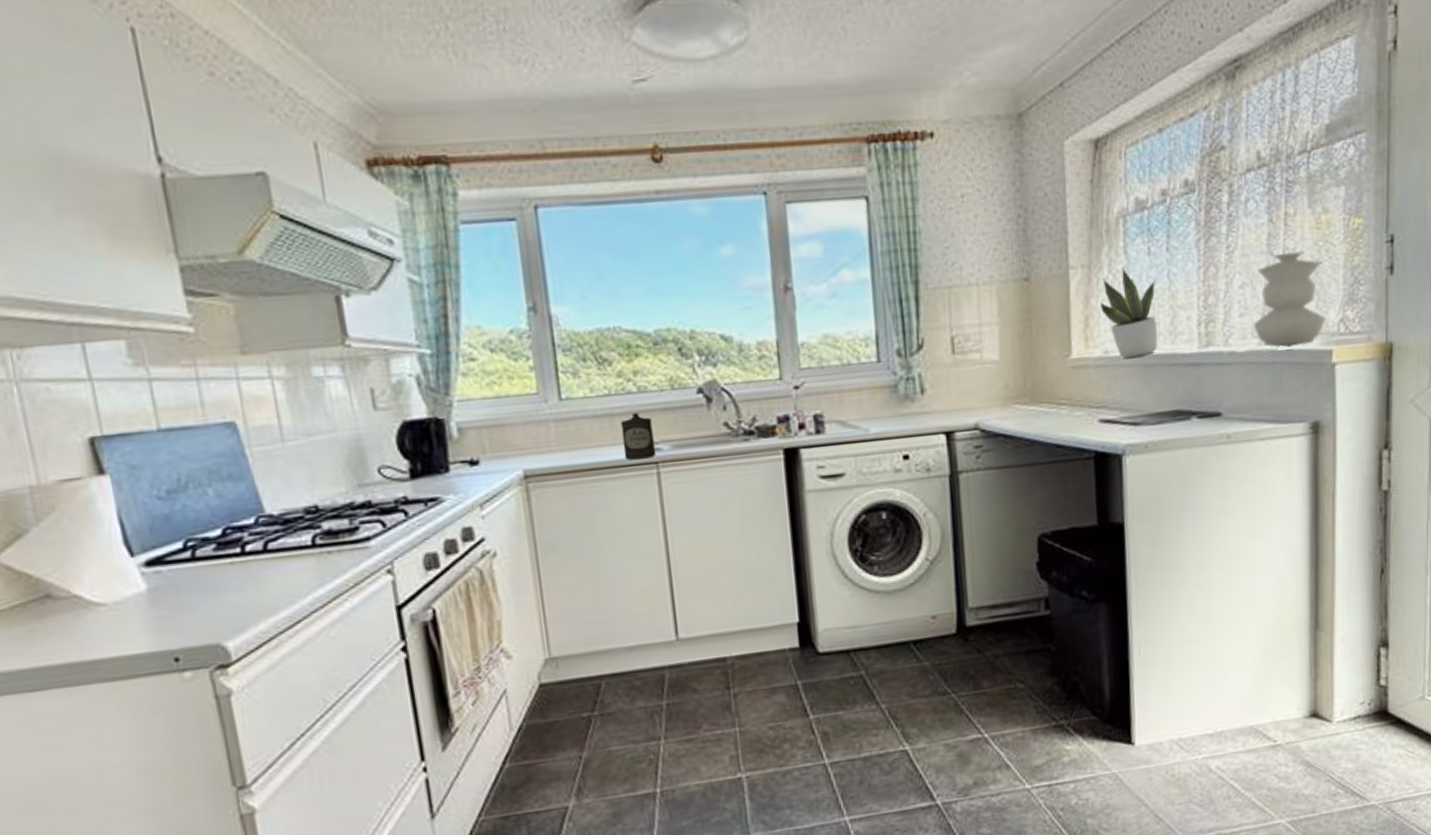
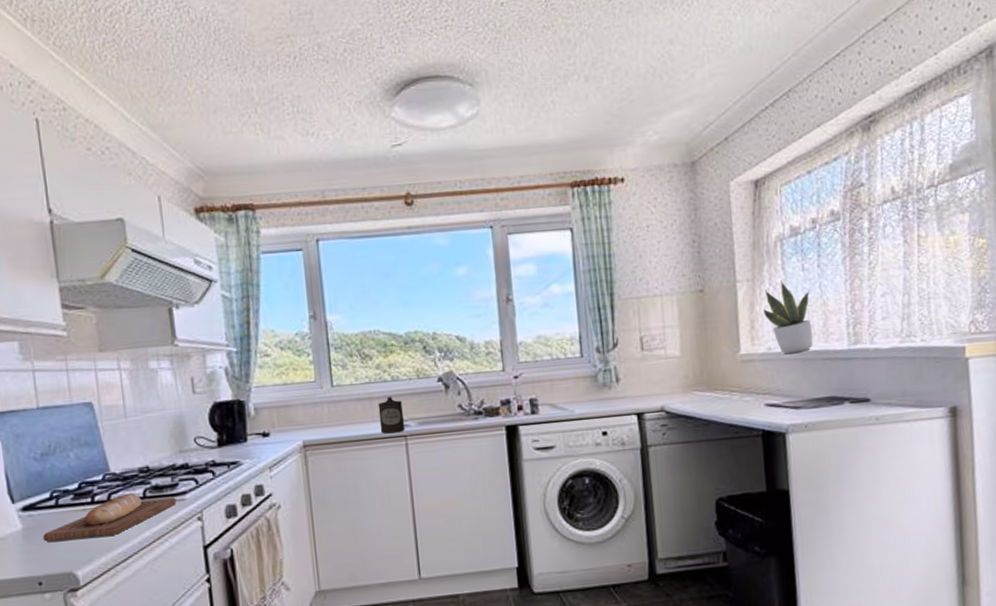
bread loaf: none [177,539,358,606] -> present [43,492,176,542]
vase: present [1253,251,1326,348] -> none [894,266,958,346]

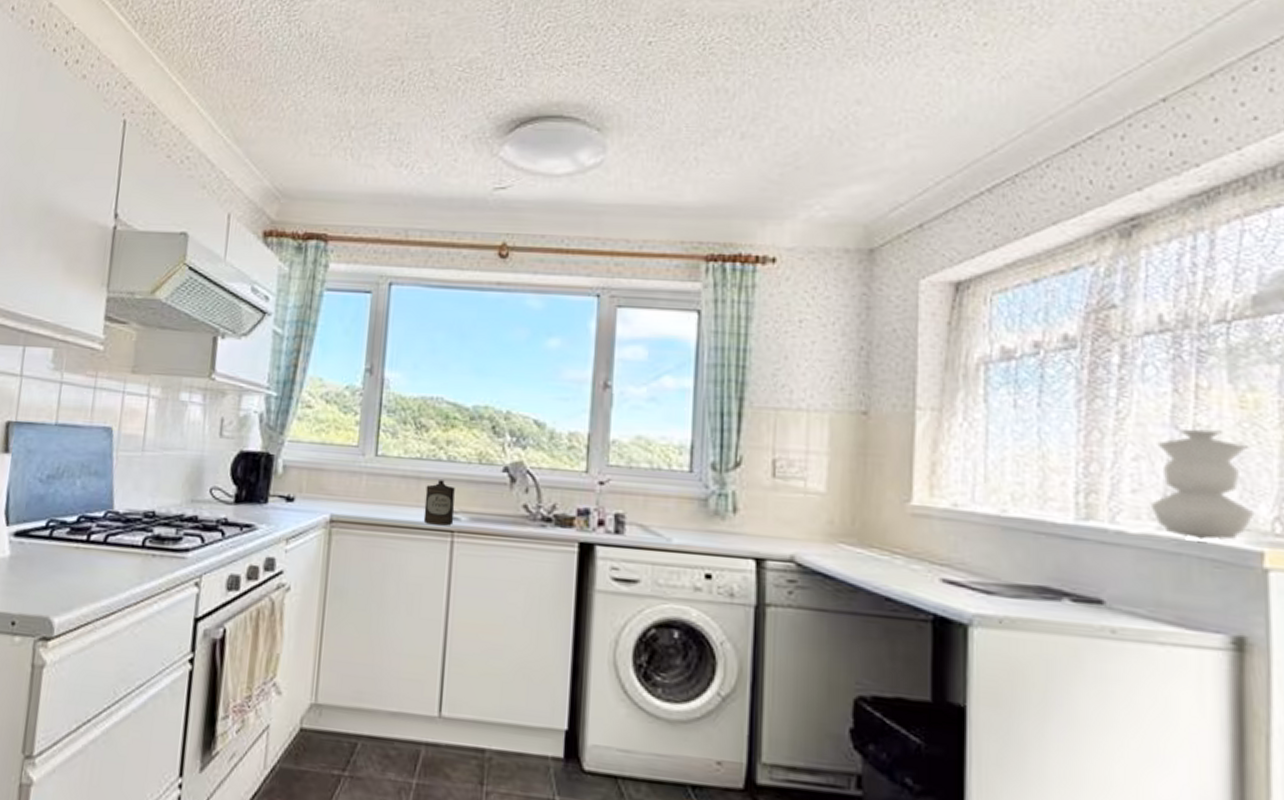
bread loaf: present [43,492,176,542] -> none [28,538,176,584]
potted plant: present [763,280,813,355] -> none [952,415,1022,518]
vase: none [894,266,958,346] -> present [1150,429,1255,541]

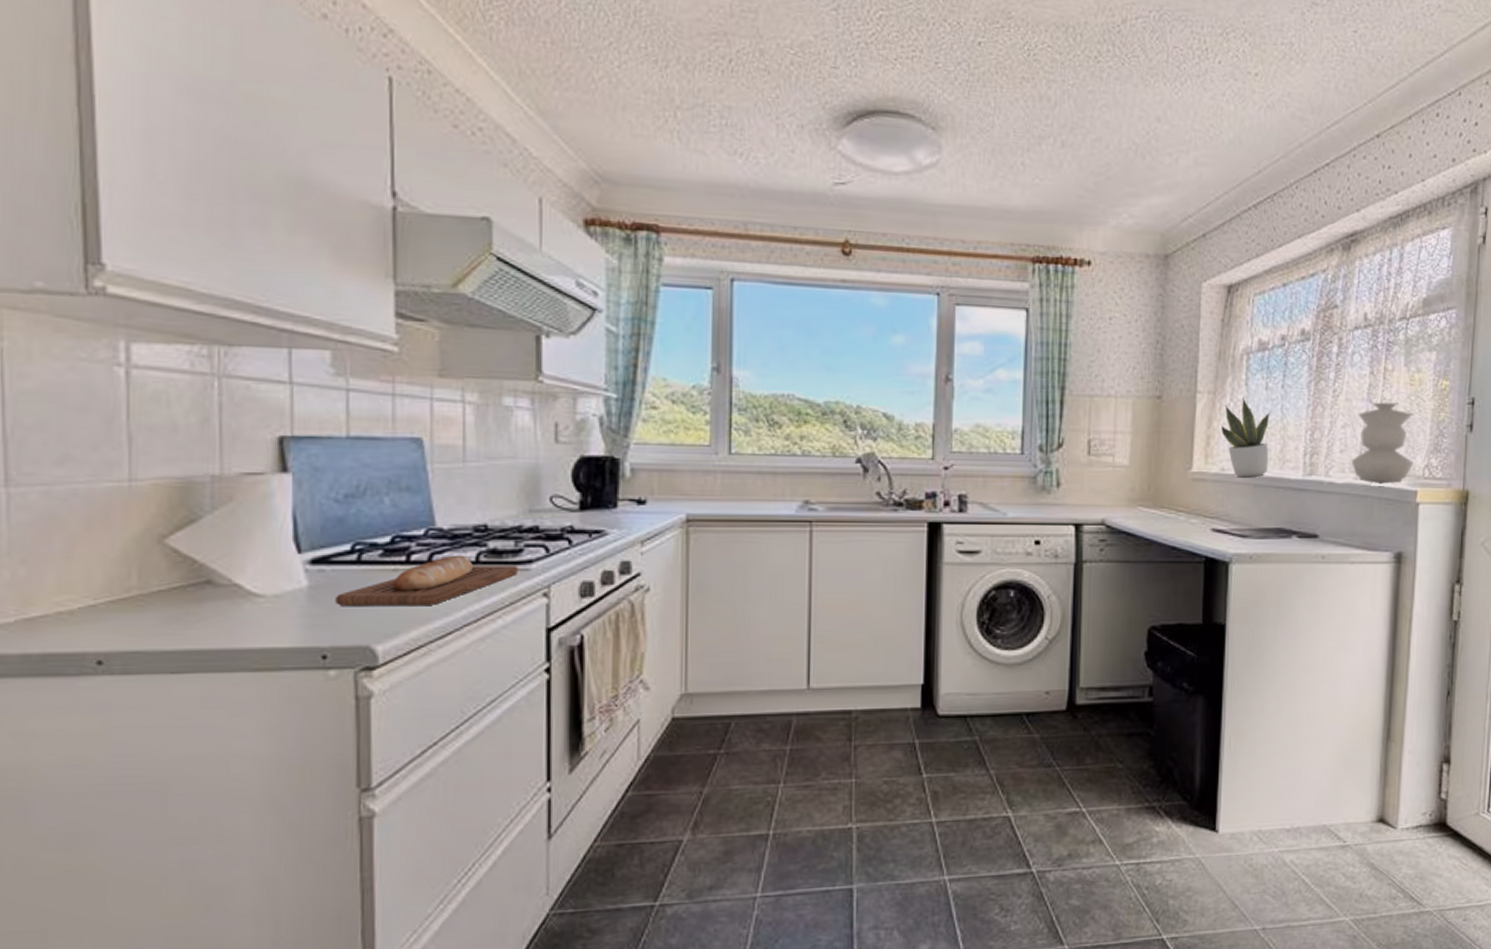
bread loaf: none [28,538,176,584] -> present [335,555,518,605]
canister: present [423,480,455,526] -> none [782,474,812,517]
potted plant: none [952,415,1022,518] -> present [1221,396,1270,478]

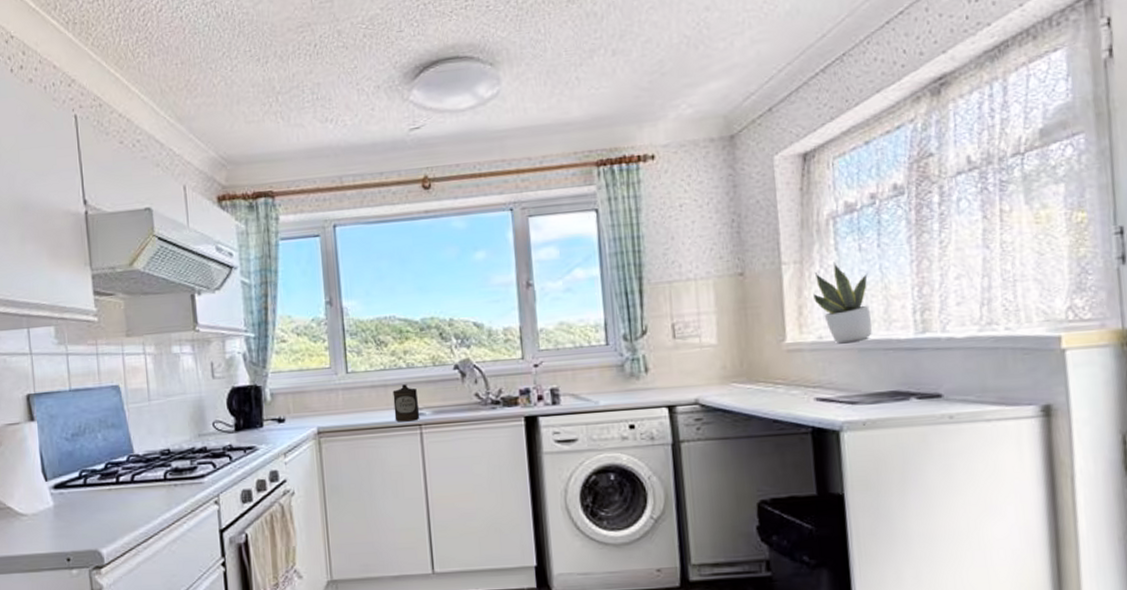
bread loaf: present [335,555,518,605] -> none [72,474,195,519]
canister: none [782,474,812,517] -> present [392,384,420,422]
vase: present [1351,402,1414,485] -> none [971,244,1052,335]

